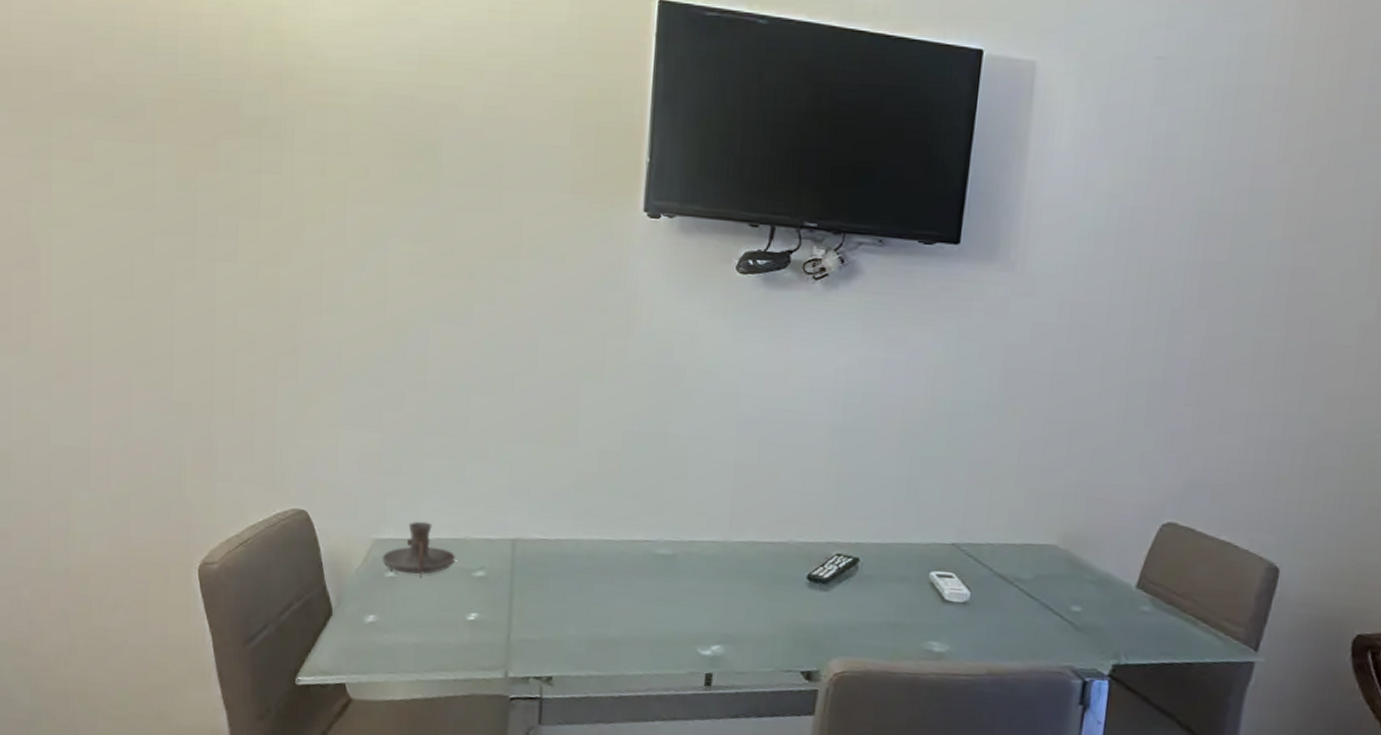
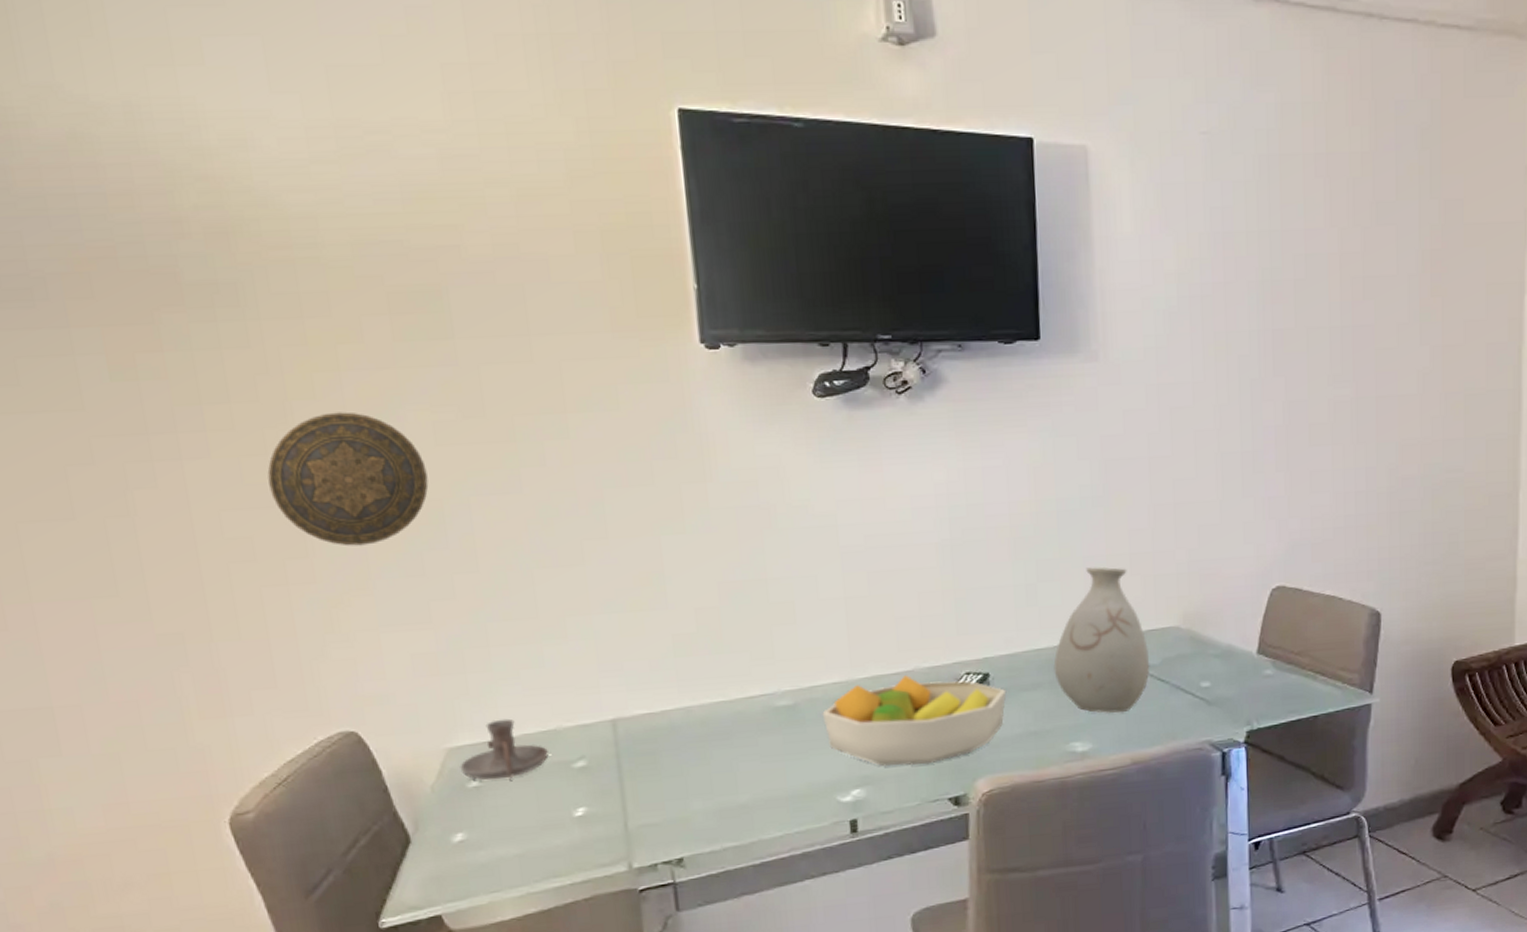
decorative plate: none [276,236,399,353] -> present [267,412,429,547]
fruit bowl: none [696,546,873,635] -> present [822,675,1007,767]
vase: none [923,472,1022,622] -> present [1053,566,1150,714]

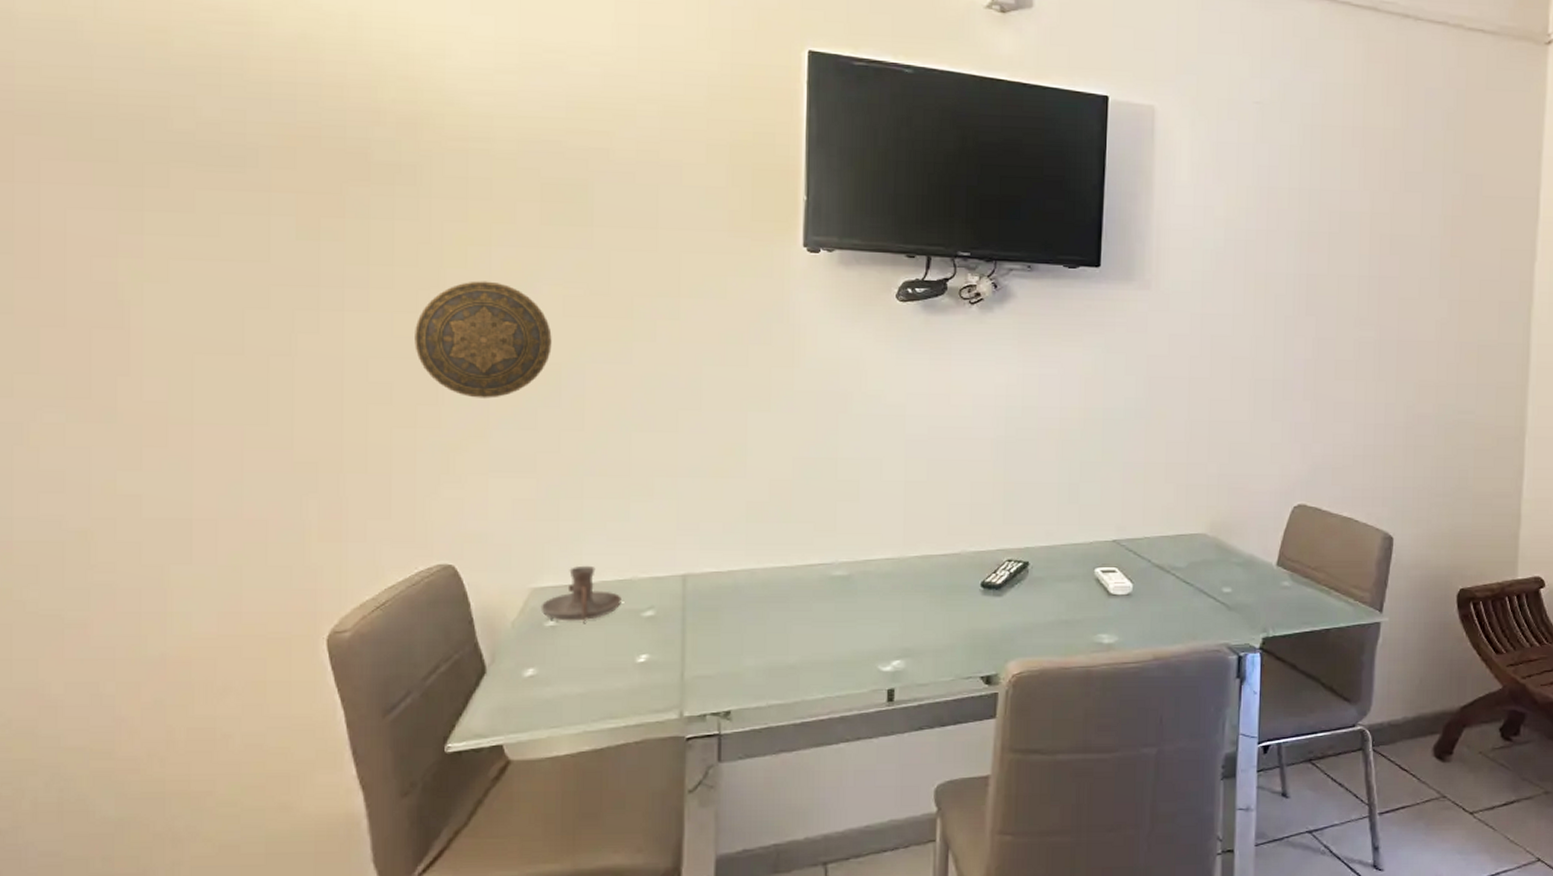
fruit bowl: present [822,675,1007,767] -> none [873,557,1043,643]
vase: present [1053,566,1150,714] -> none [1088,472,1177,610]

